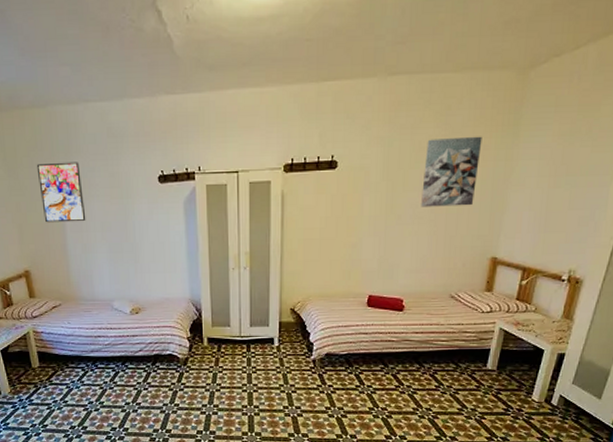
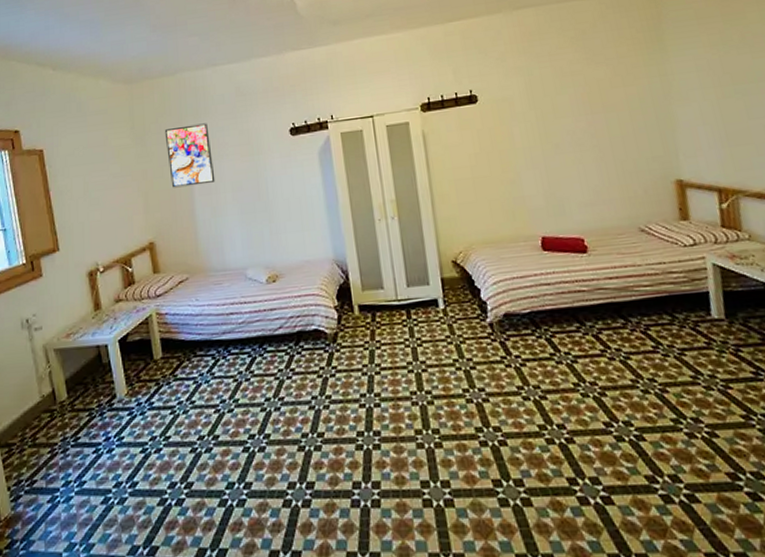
wall art: present [421,136,482,207] -> none [569,55,638,133]

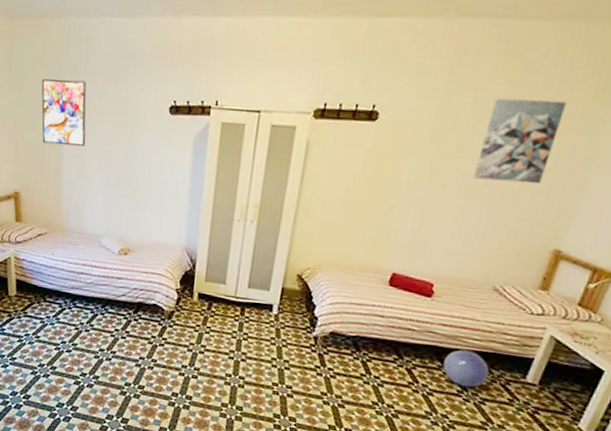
wall art: none [569,55,638,133] -> present [474,98,567,184]
ball: none [625,299,675,341] -> present [443,350,489,387]

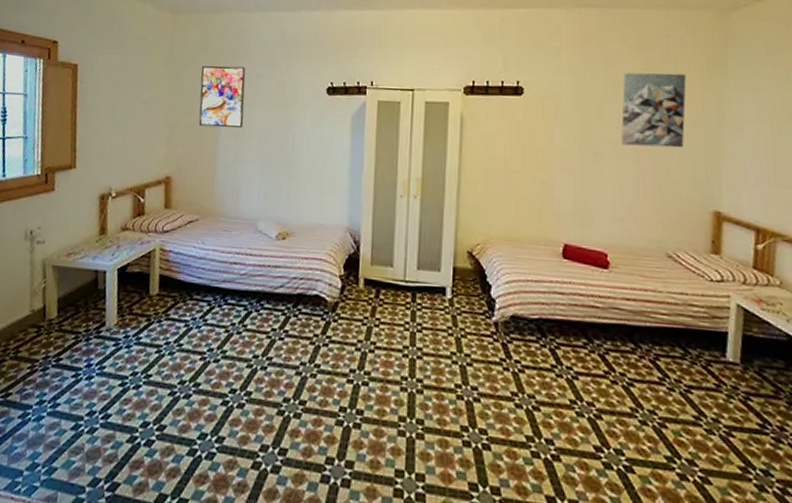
ball: present [443,350,489,387] -> none [637,327,687,373]

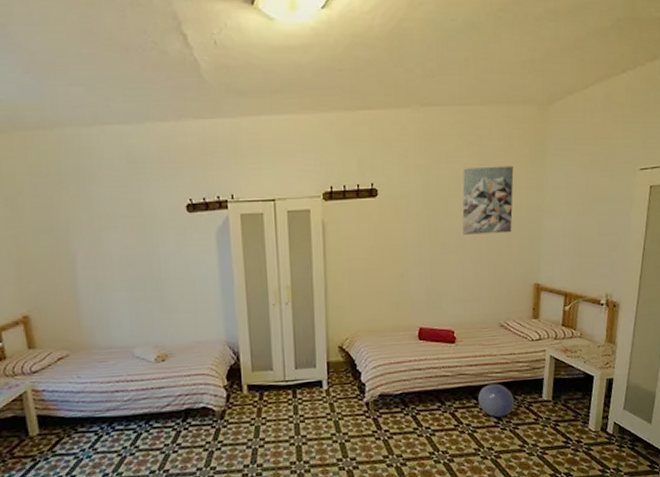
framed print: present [198,66,246,128] -> none [40,189,101,259]
ball: none [637,327,687,373] -> present [478,383,515,418]

